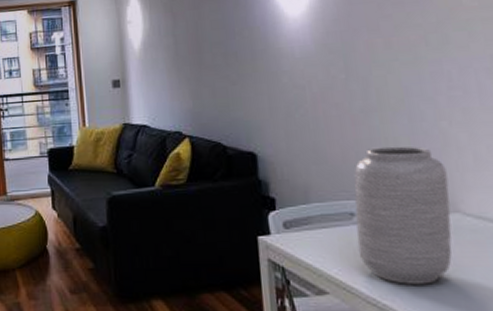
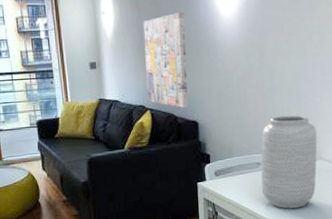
wall art: none [179,15,242,135] -> present [143,12,188,108]

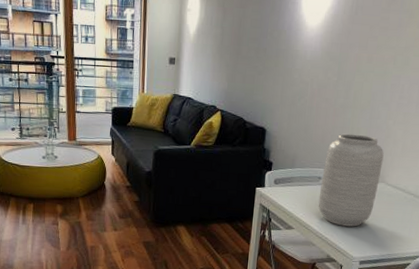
wall art: present [143,12,188,108] -> none [220,17,269,113]

